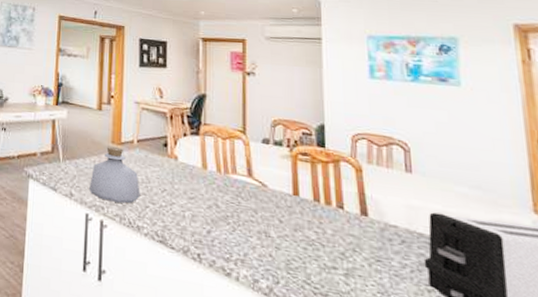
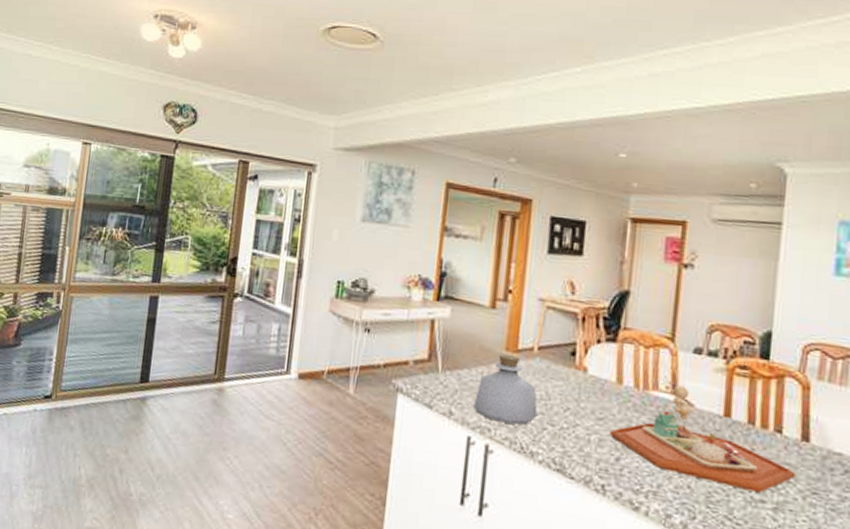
food tray: none [201,161,360,260] -> present [610,375,796,493]

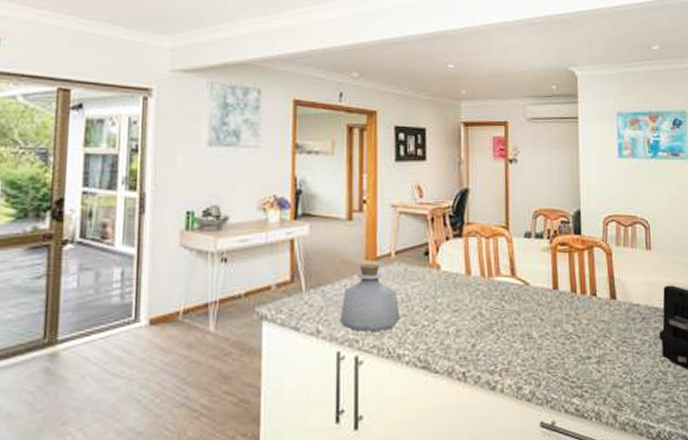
food tray: present [610,375,796,493] -> none [465,261,610,351]

